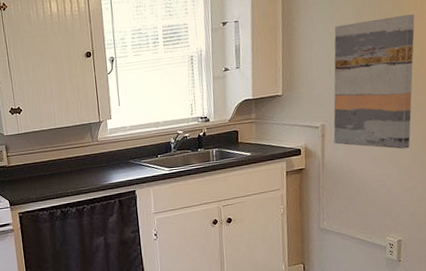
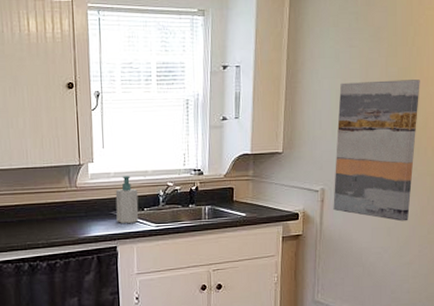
soap bottle: none [131,128,153,170] -> present [115,176,139,224]

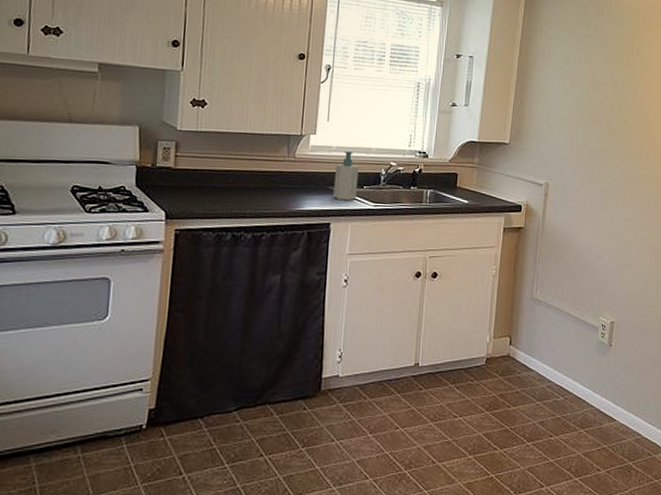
wall art: present [333,80,420,222] -> none [556,83,644,223]

